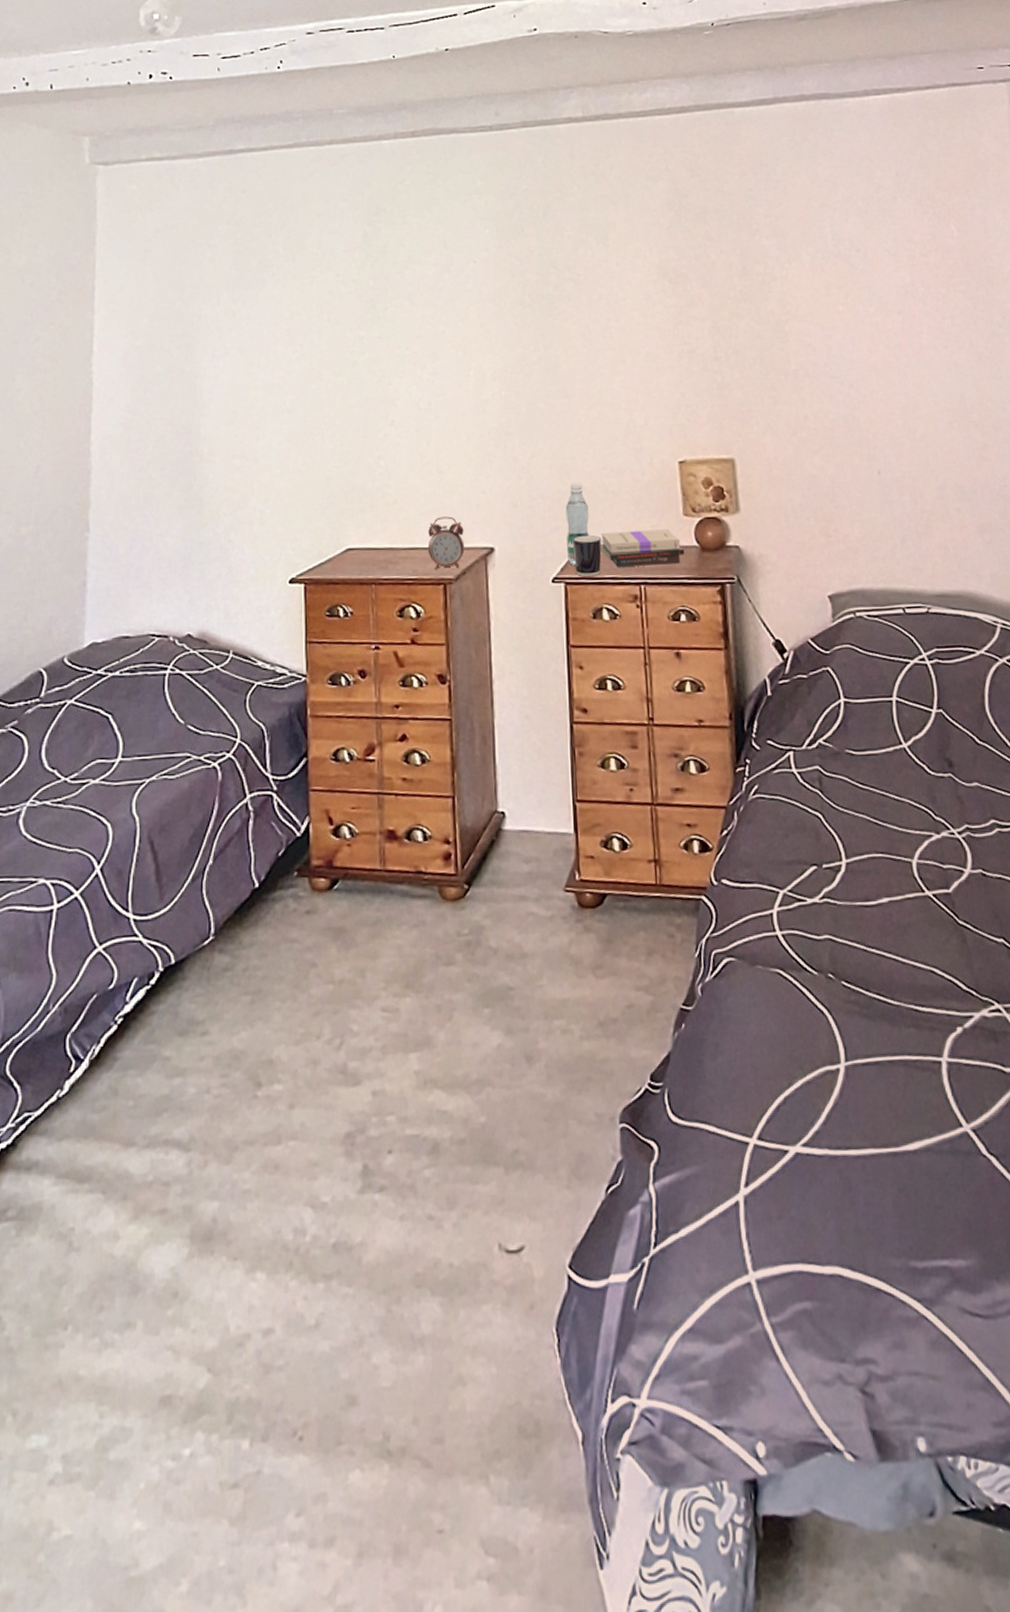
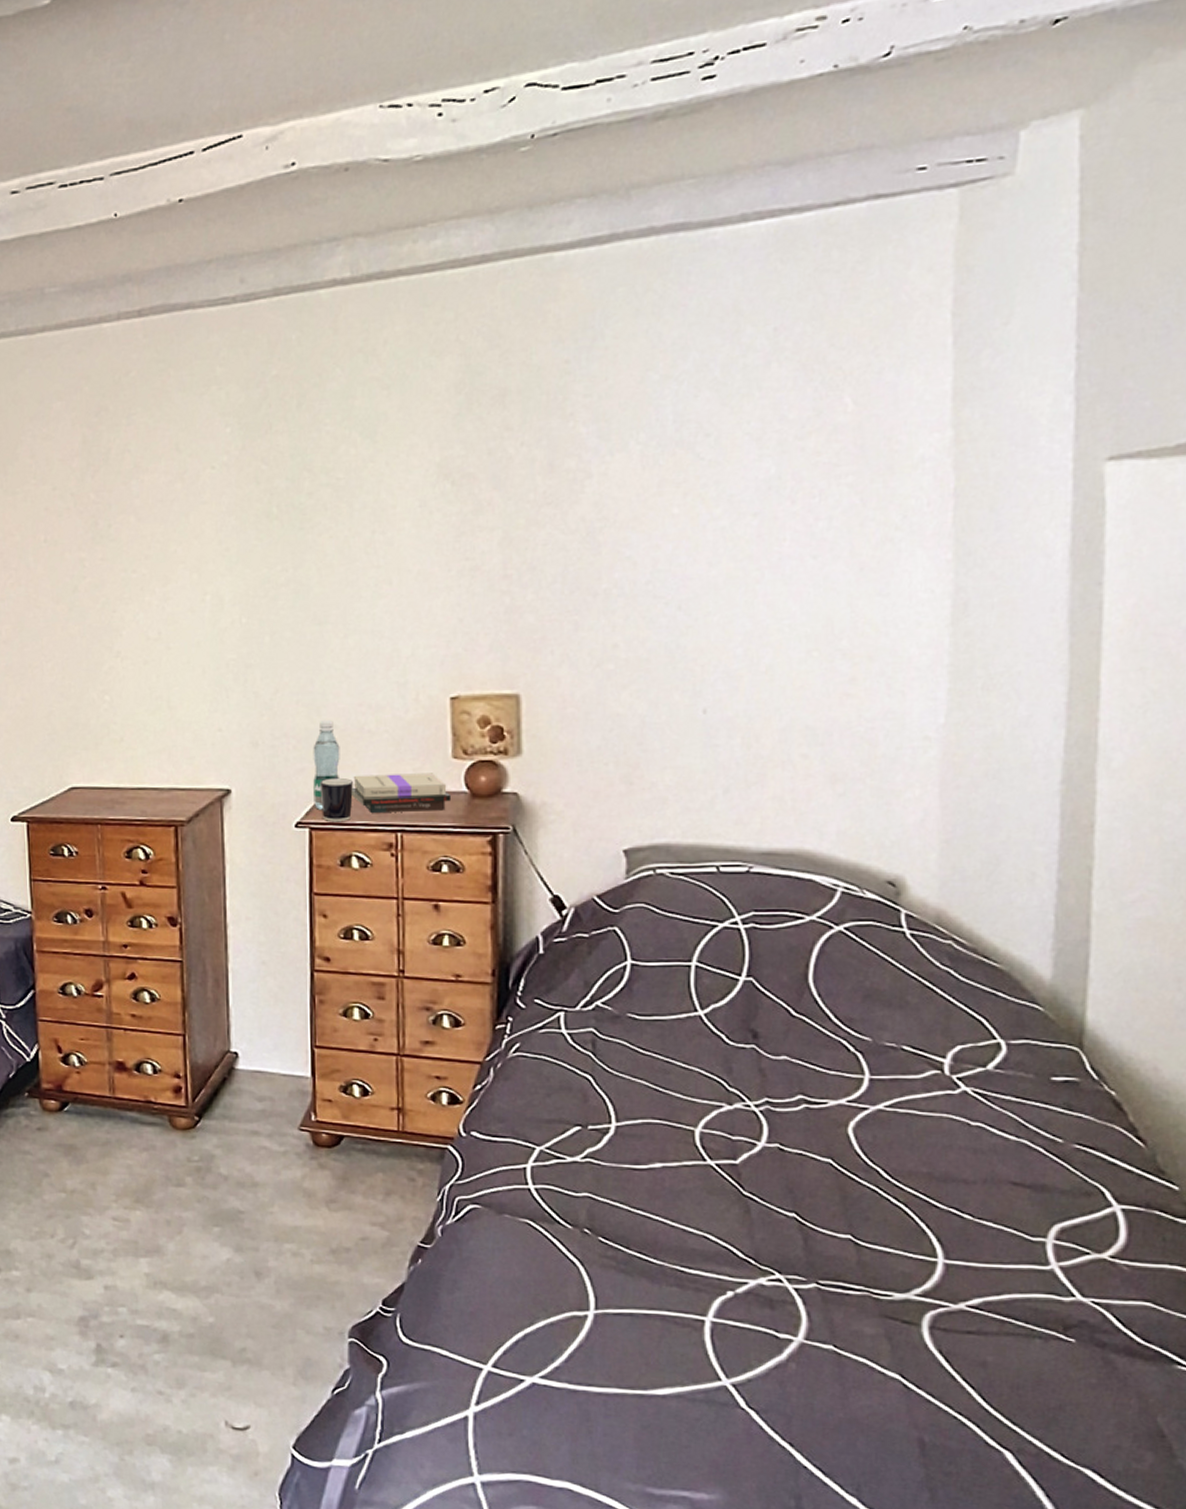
alarm clock: present [427,516,465,570] -> none [157,755,198,811]

